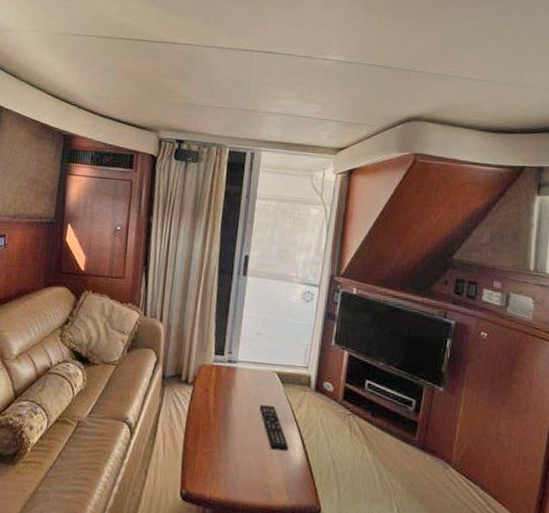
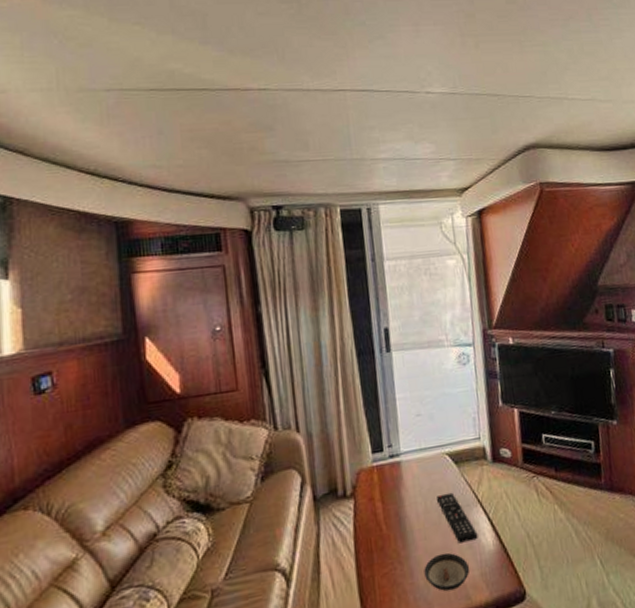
saucer: none [236,452,276,486] -> present [424,552,470,592]

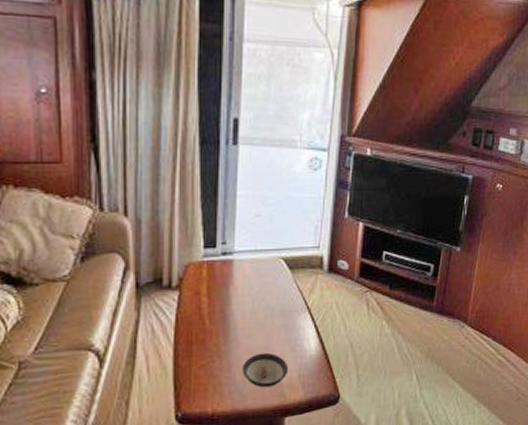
remote control: present [437,492,478,544] -> none [266,296,302,346]

